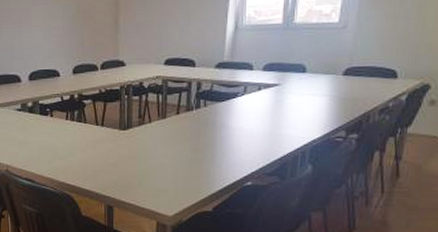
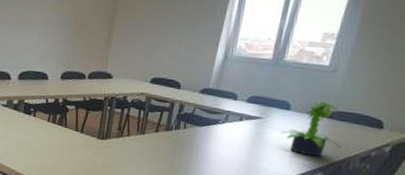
potted plant: none [300,59,360,116] -> present [281,101,341,157]

